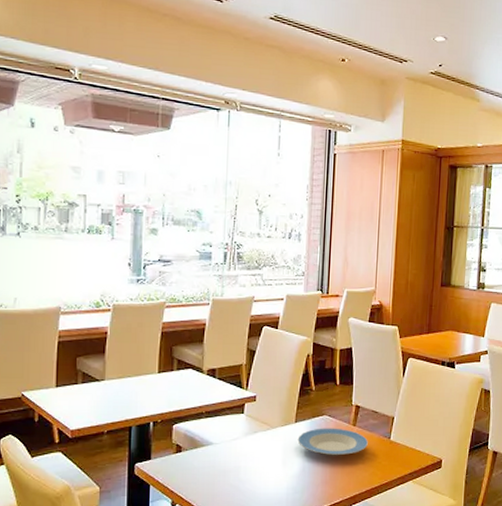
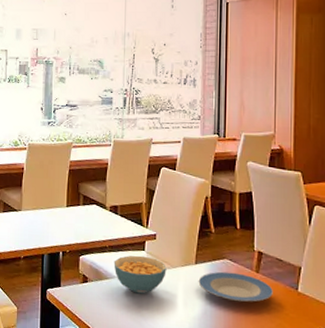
cereal bowl: none [210,419,266,458] -> present [113,255,167,294]

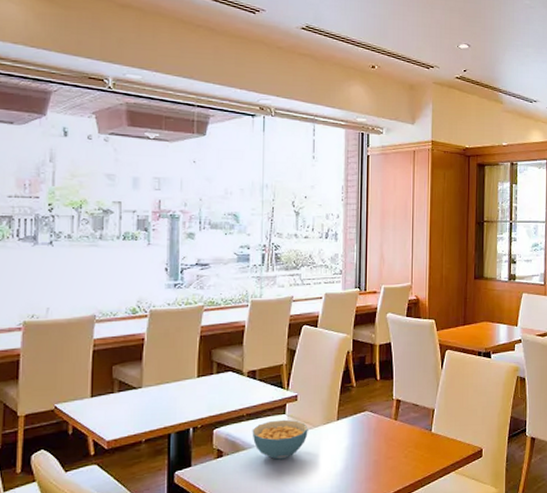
plate: present [198,271,273,303] -> none [340,423,410,452]

